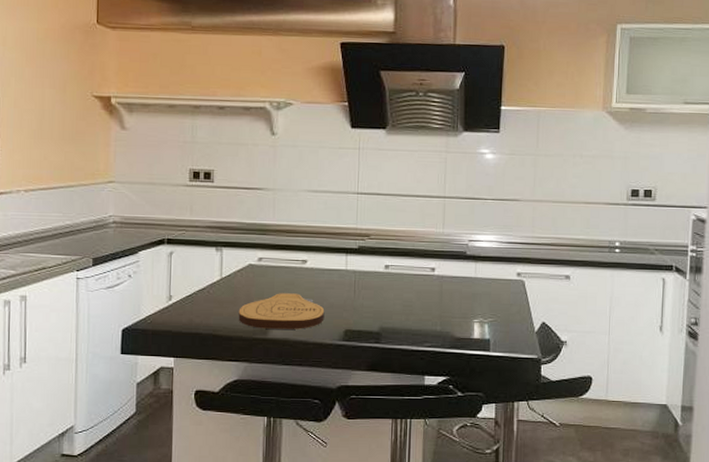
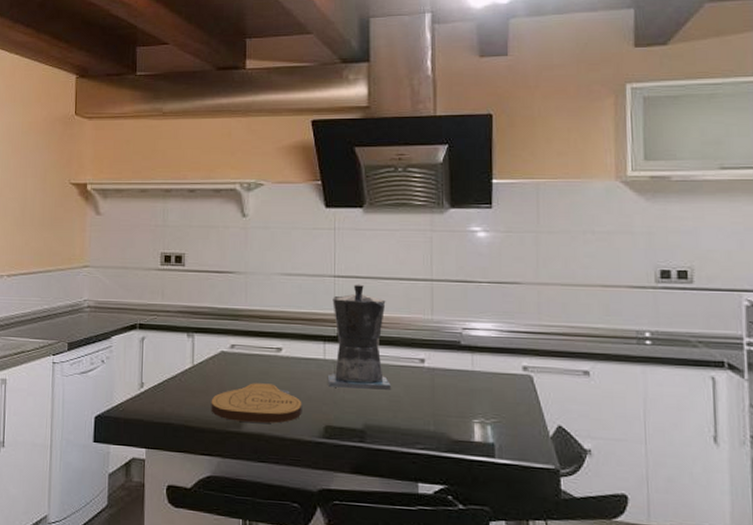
coffee maker: none [349,200,405,296] -> present [328,284,391,390]

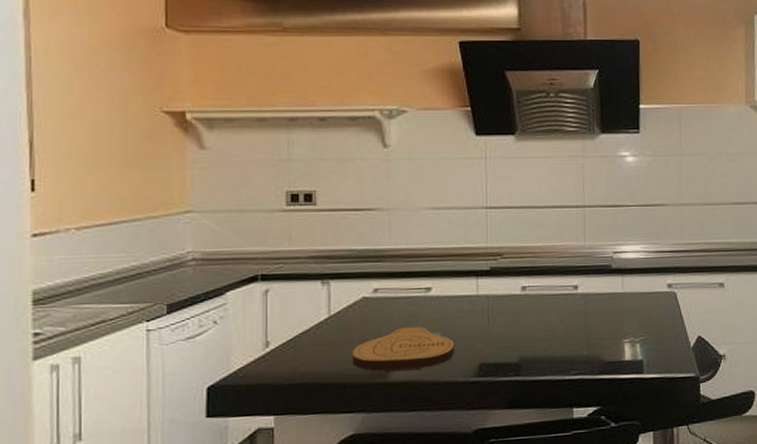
coffee maker: present [328,284,391,390] -> none [482,214,545,323]

